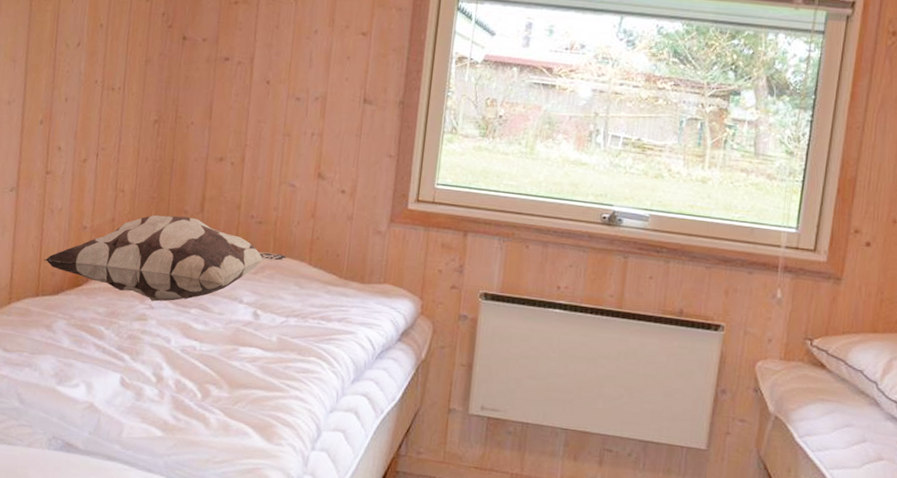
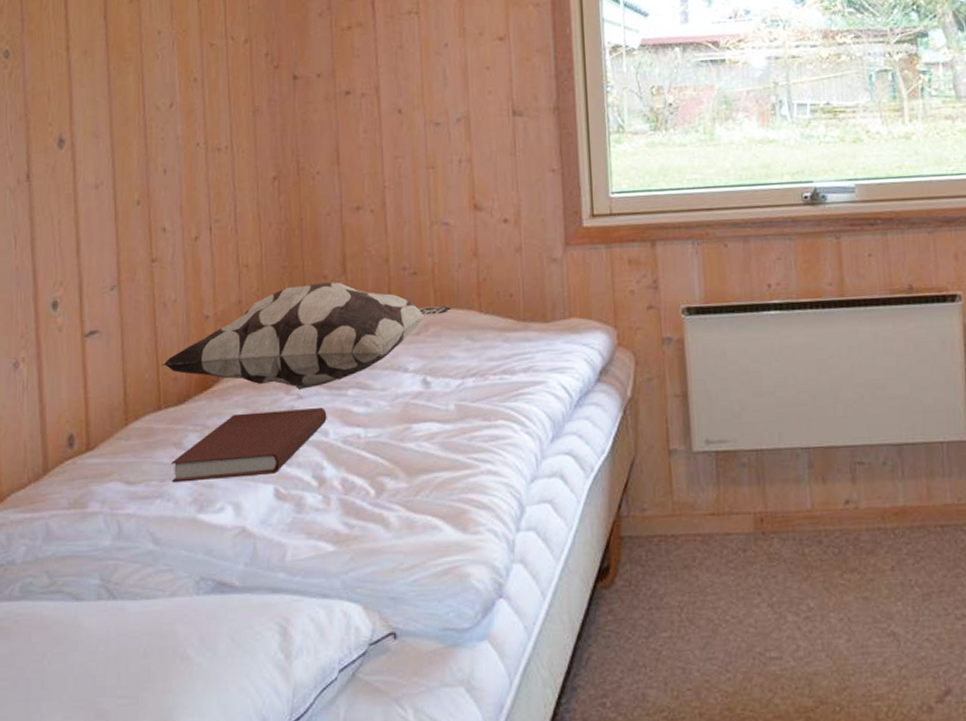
book: none [39,312,172,365] -> present [171,408,327,482]

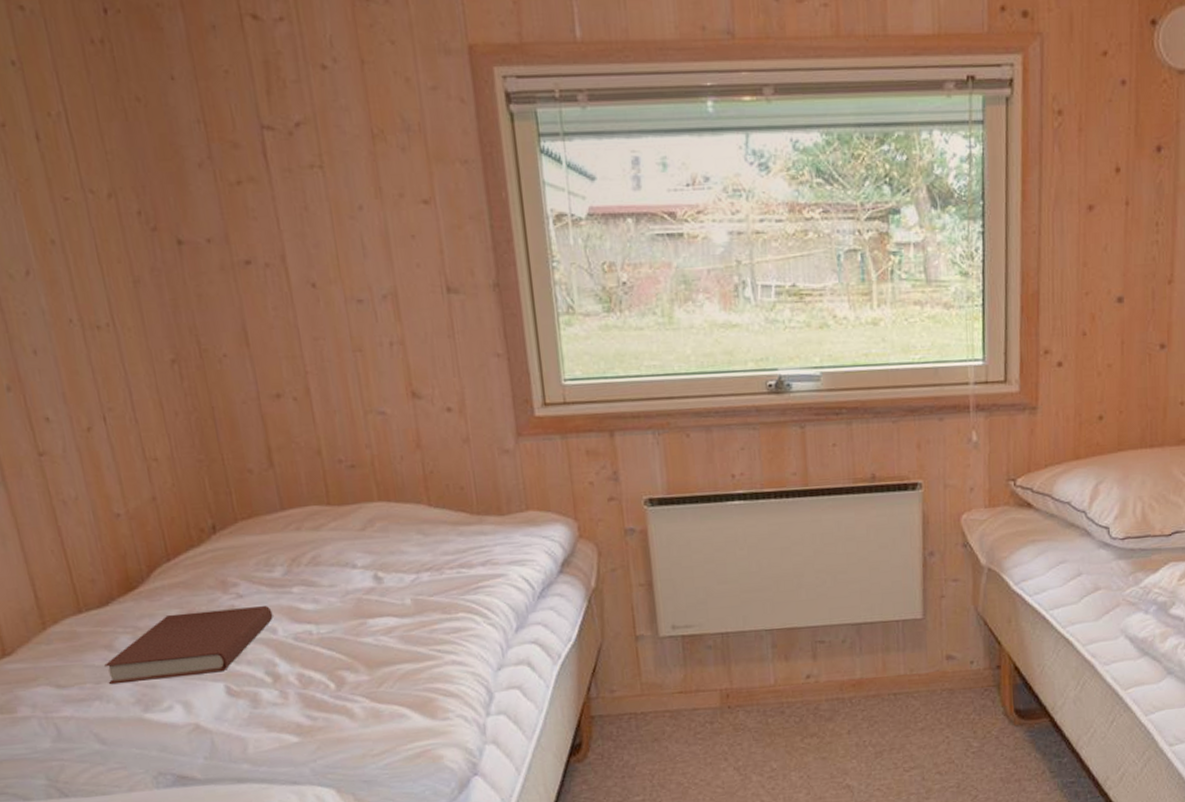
decorative pillow: present [162,282,451,390] -> none [73,476,397,588]

